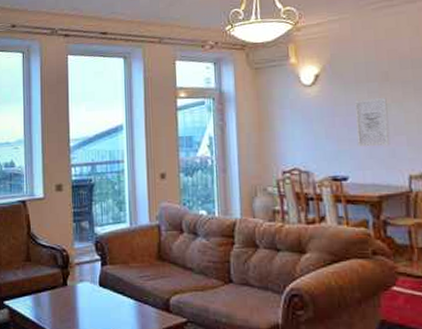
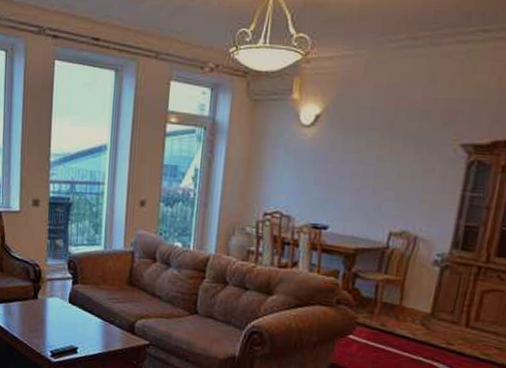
wall art: present [354,97,391,147] -> none [344,147,385,200]

